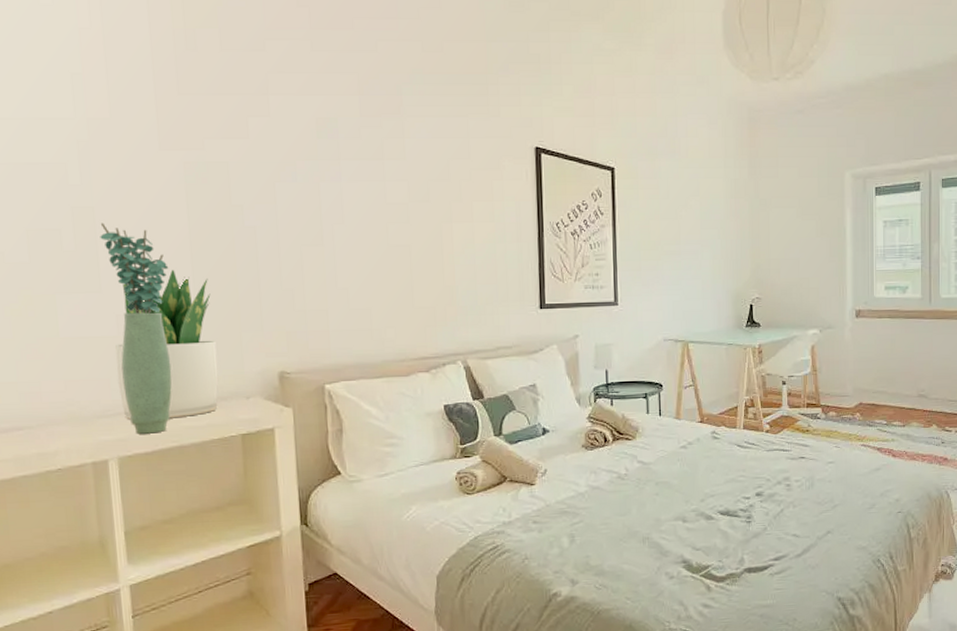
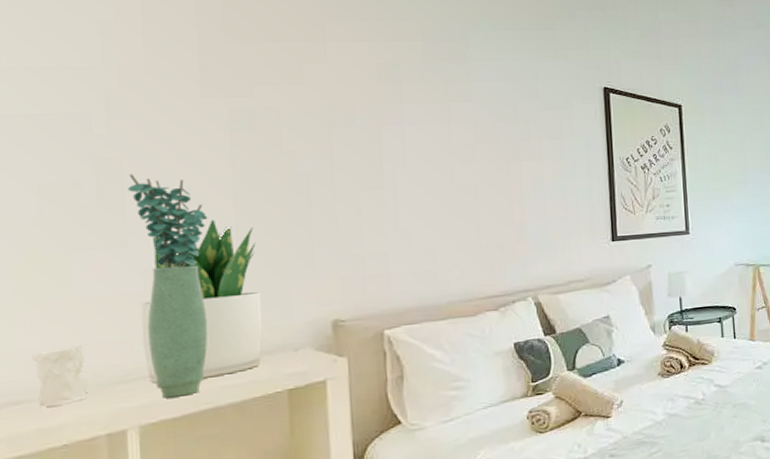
candle: none [30,381,75,434] -> present [32,346,88,407]

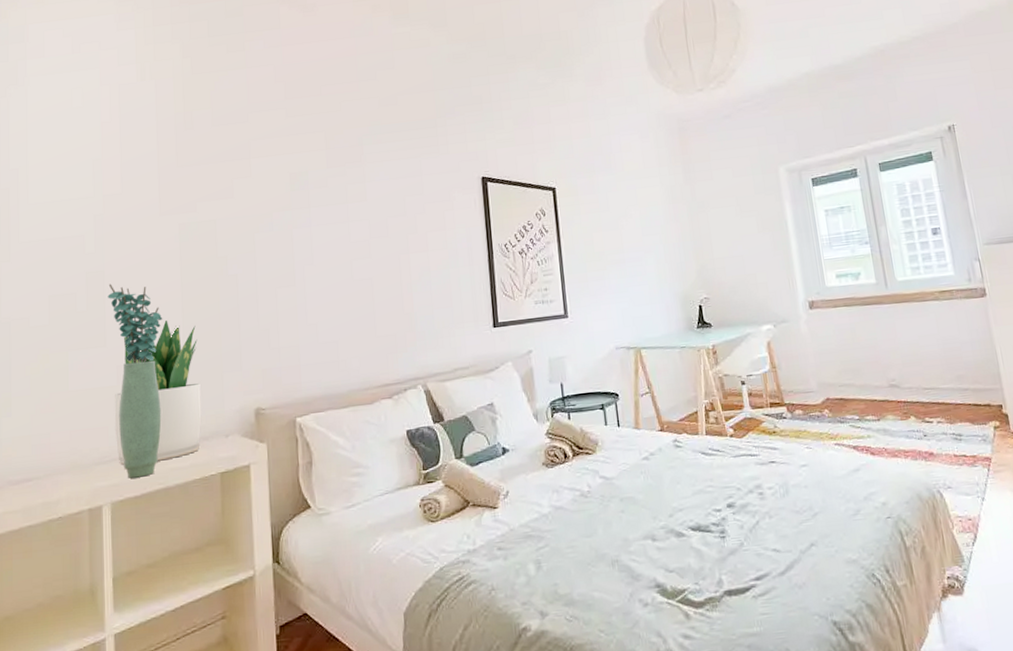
candle: present [32,346,88,407] -> none [41,431,76,484]

